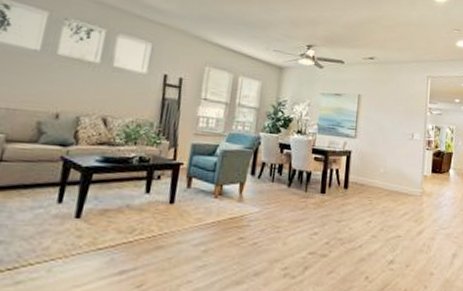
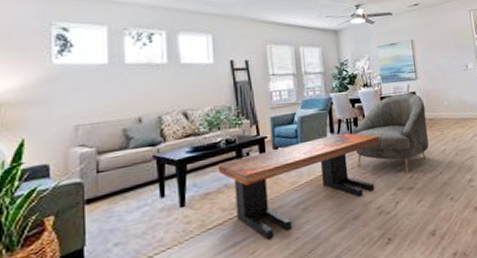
coffee table: none [123,177,301,276] -> present [217,132,379,240]
armchair: none [271,148,359,240] -> present [354,93,429,175]

